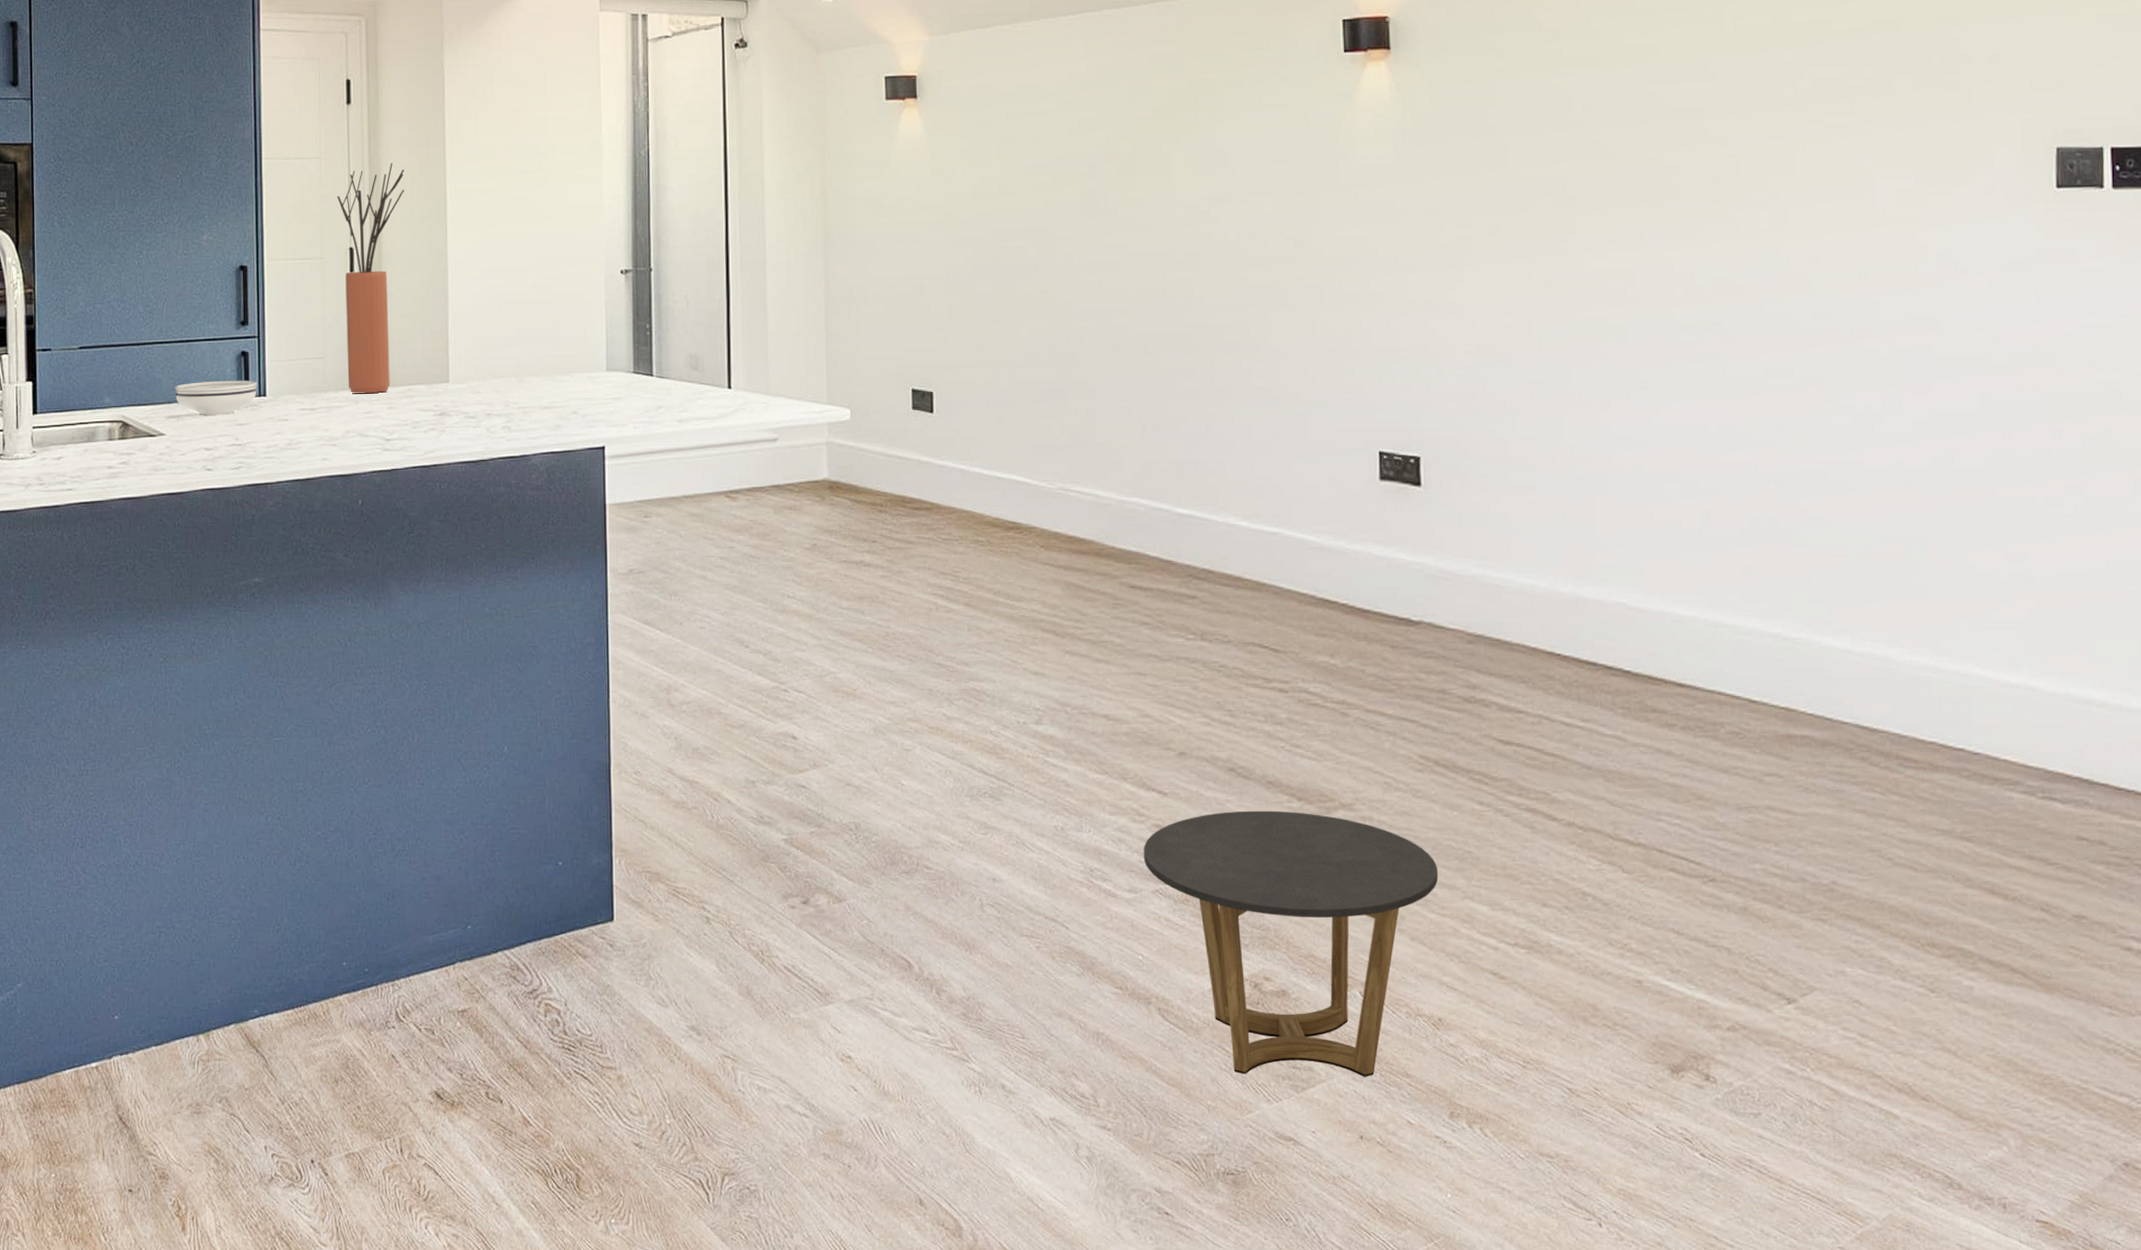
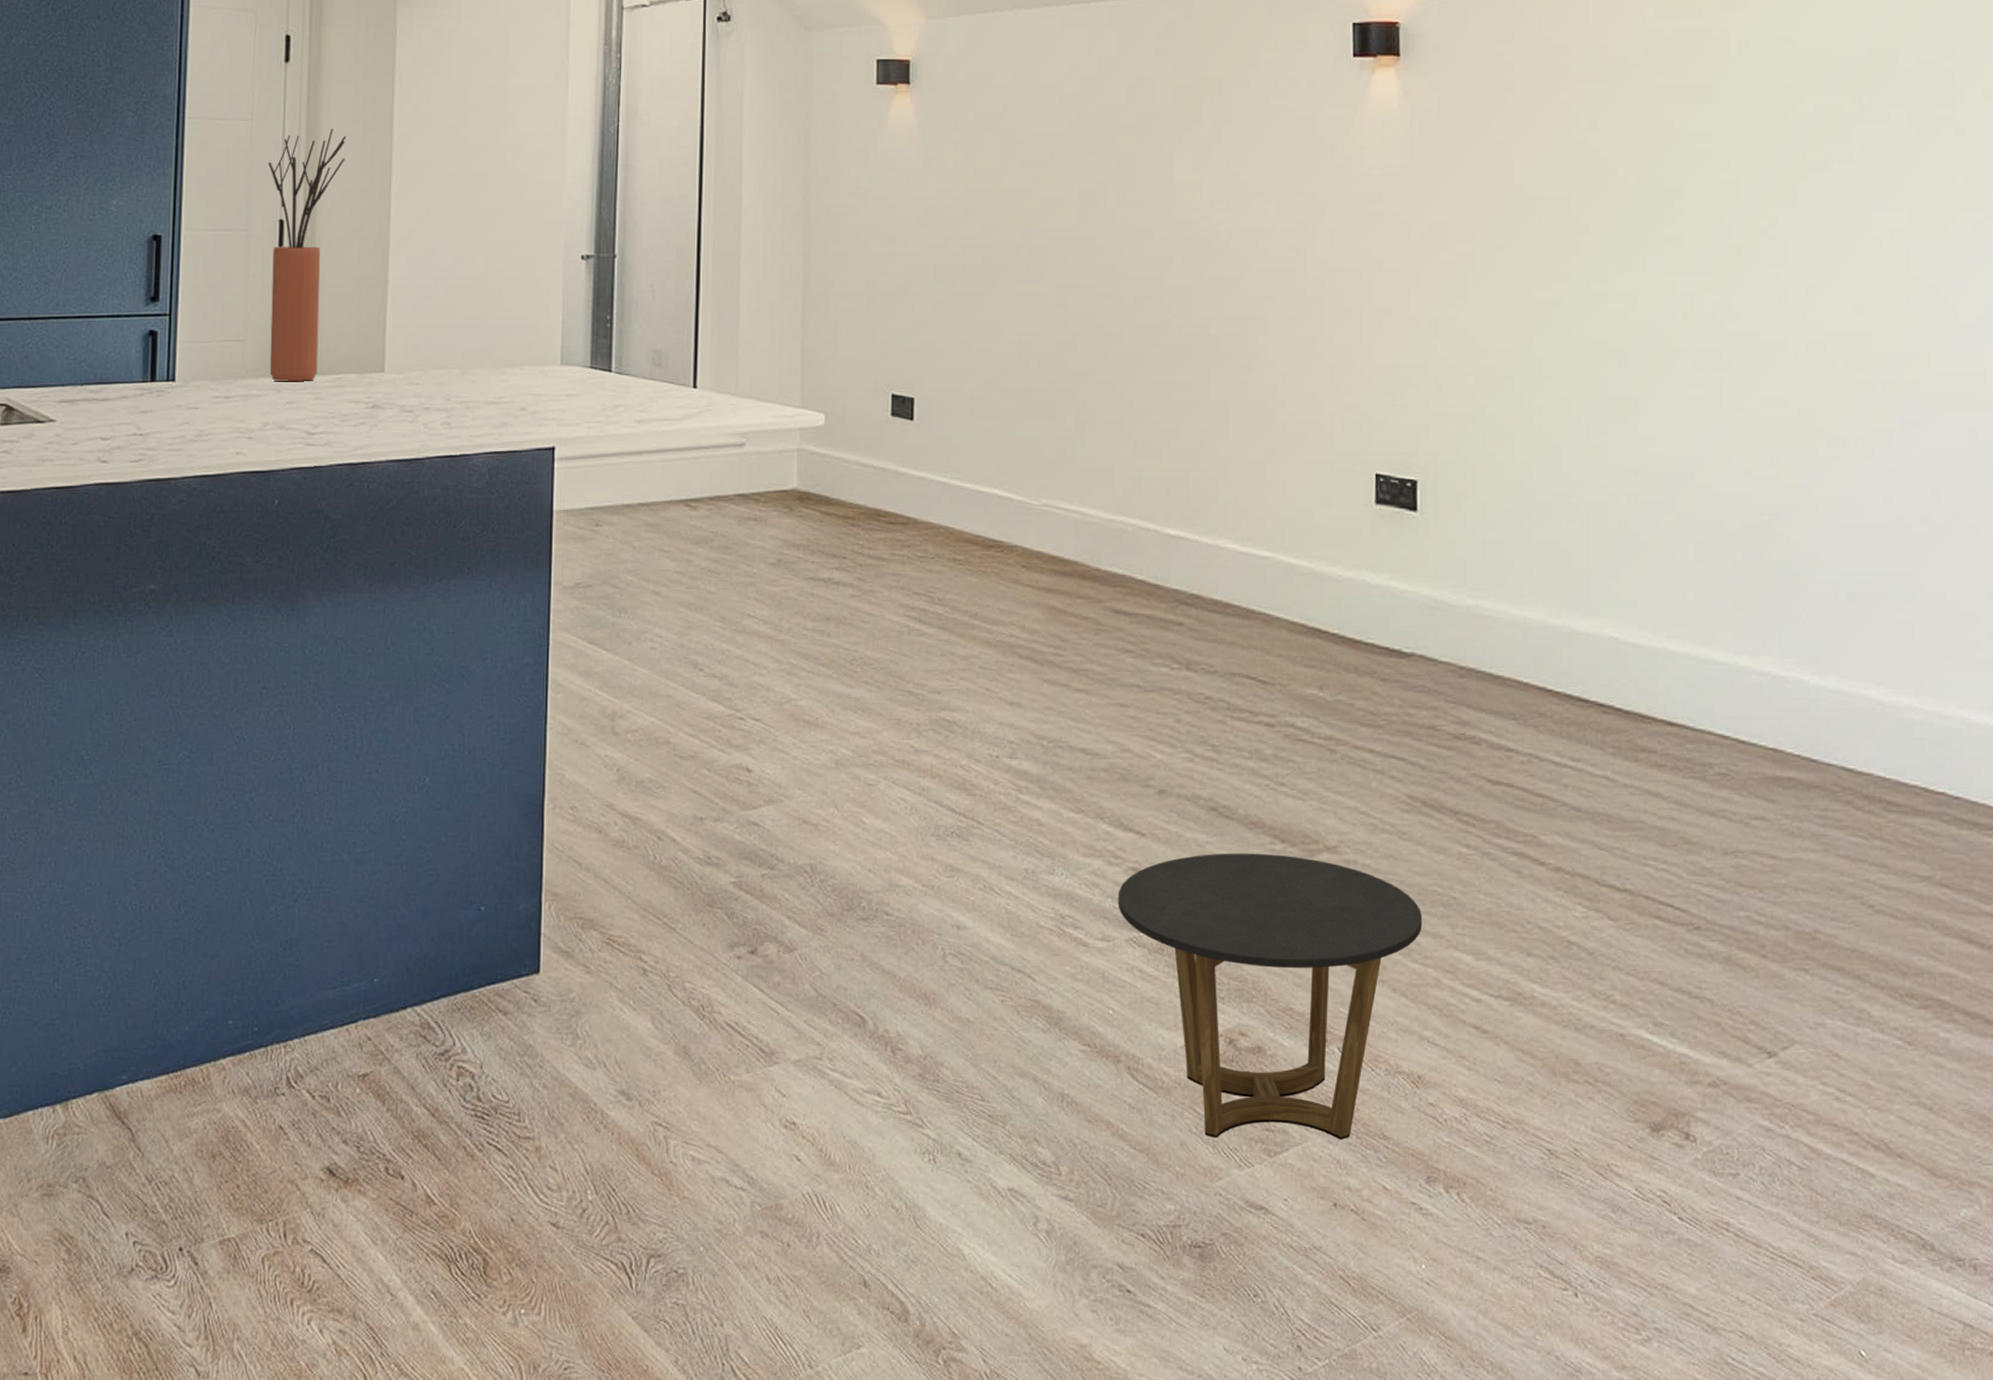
bowl: present [174,380,257,415] -> none [69,362,165,401]

